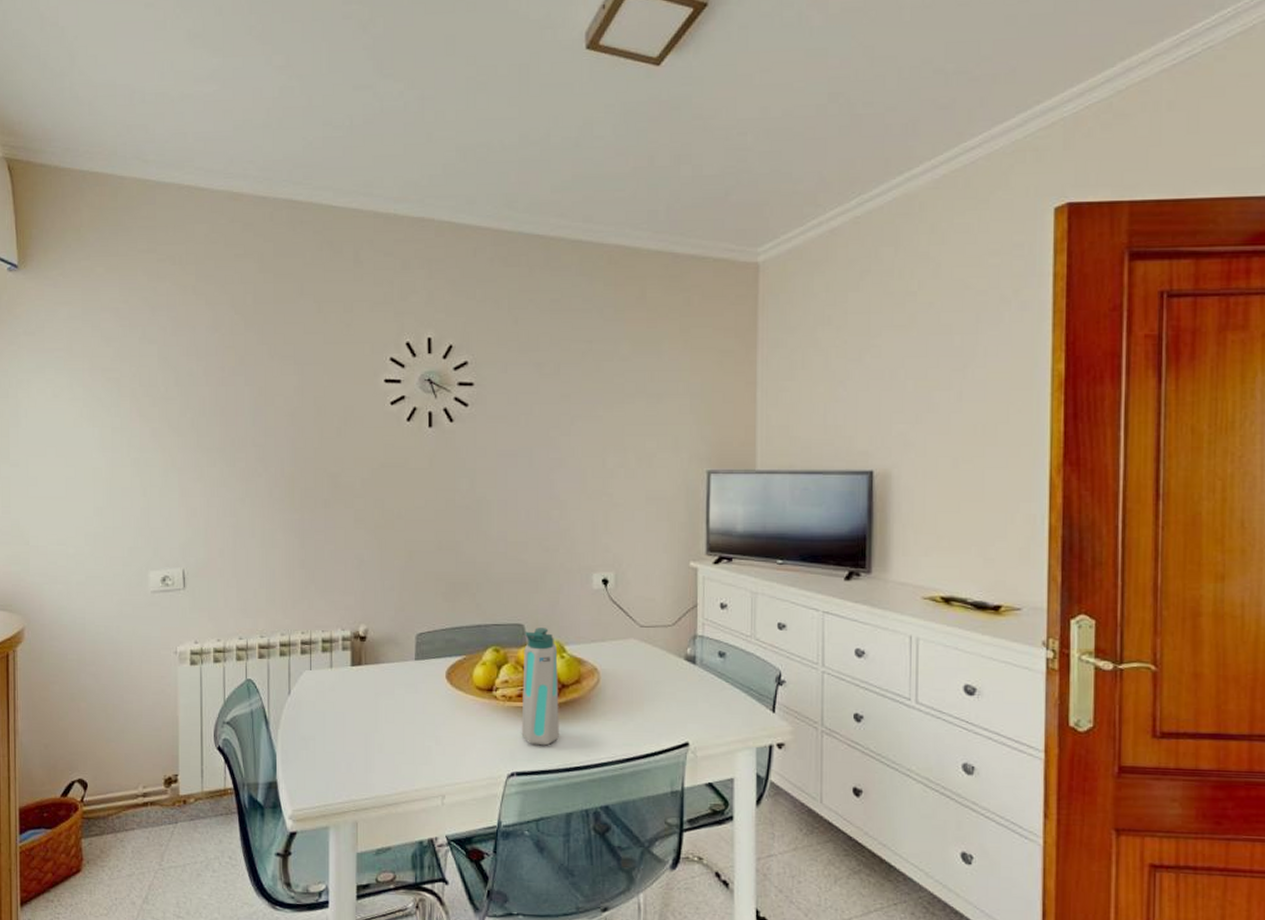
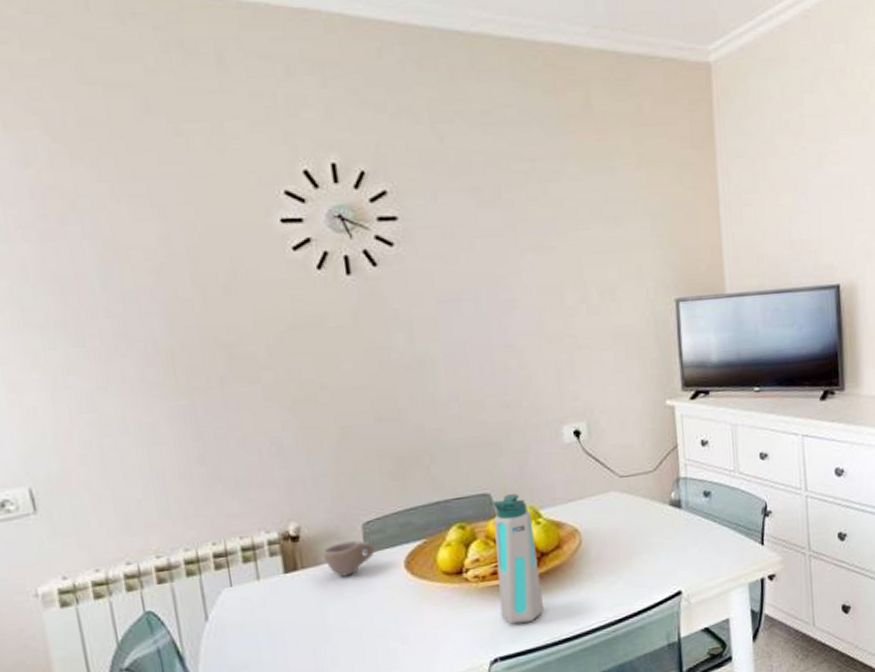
cup: none [382,647,424,677] -> present [322,540,375,577]

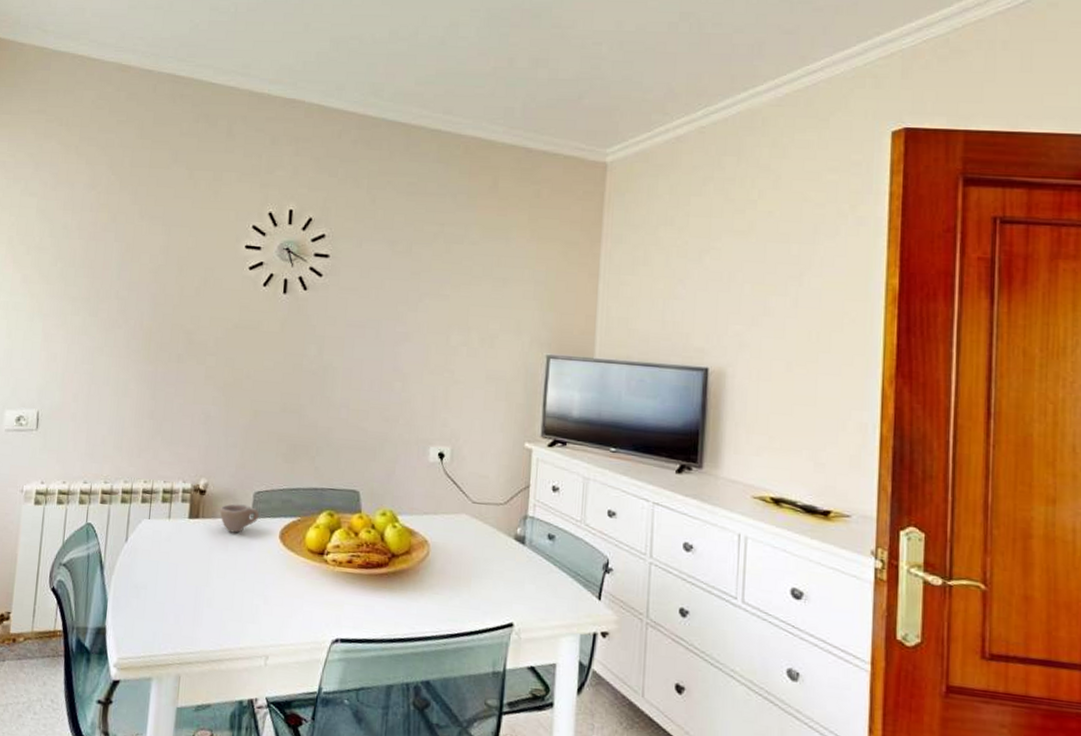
water bottle: present [493,493,545,624] -> none [348,495,390,615]

